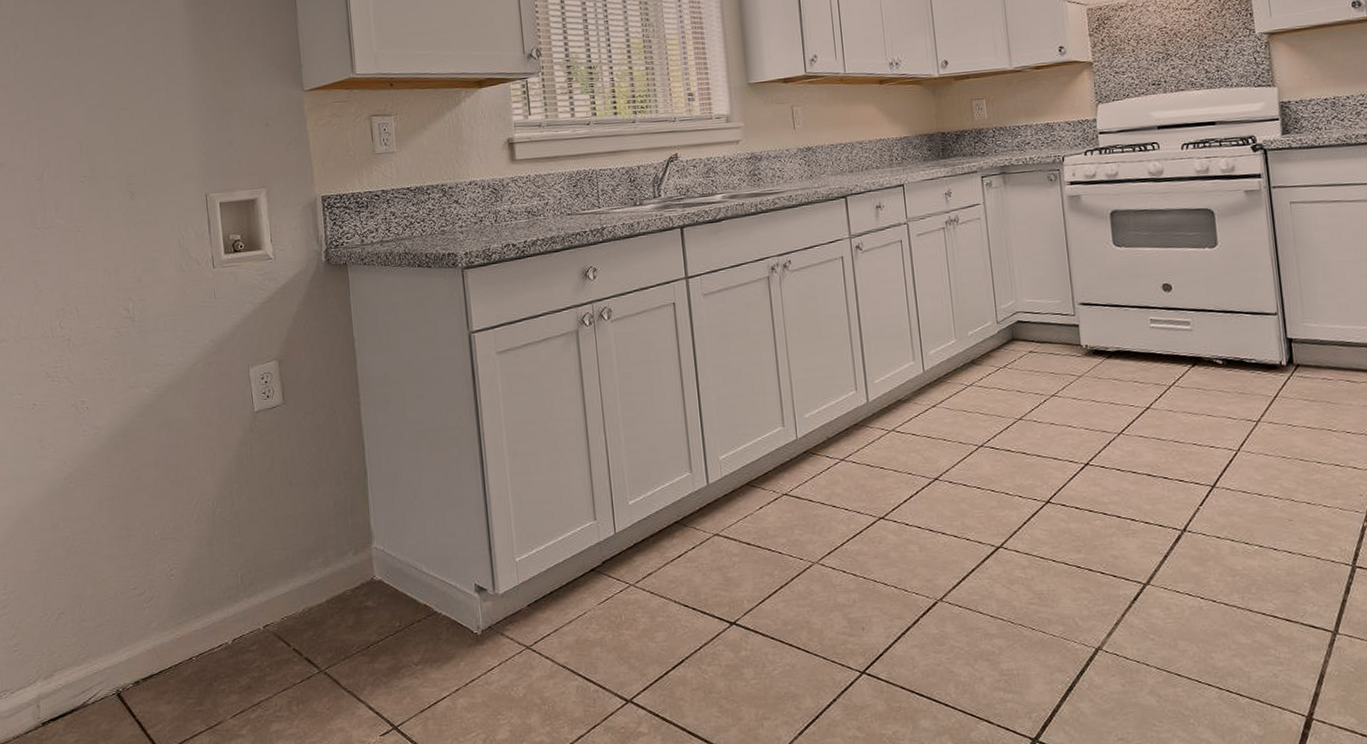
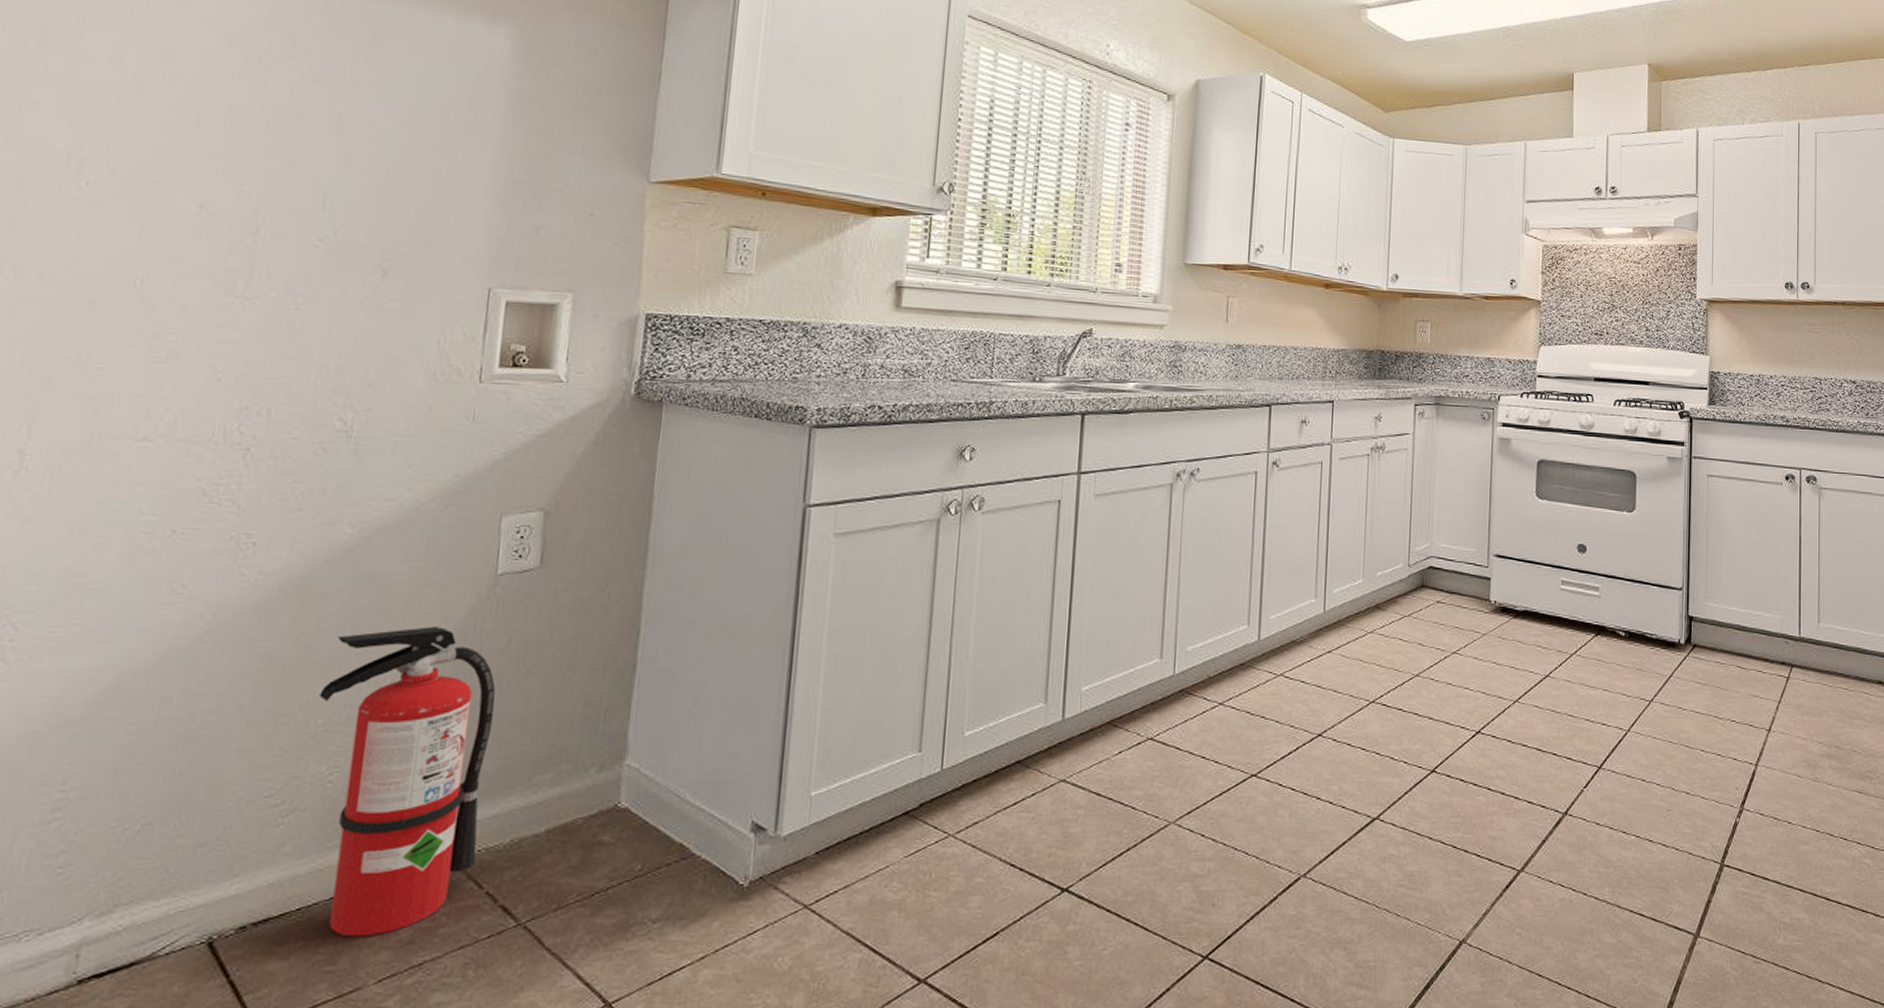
fire extinguisher: none [152,455,282,686] -> present [319,627,496,937]

